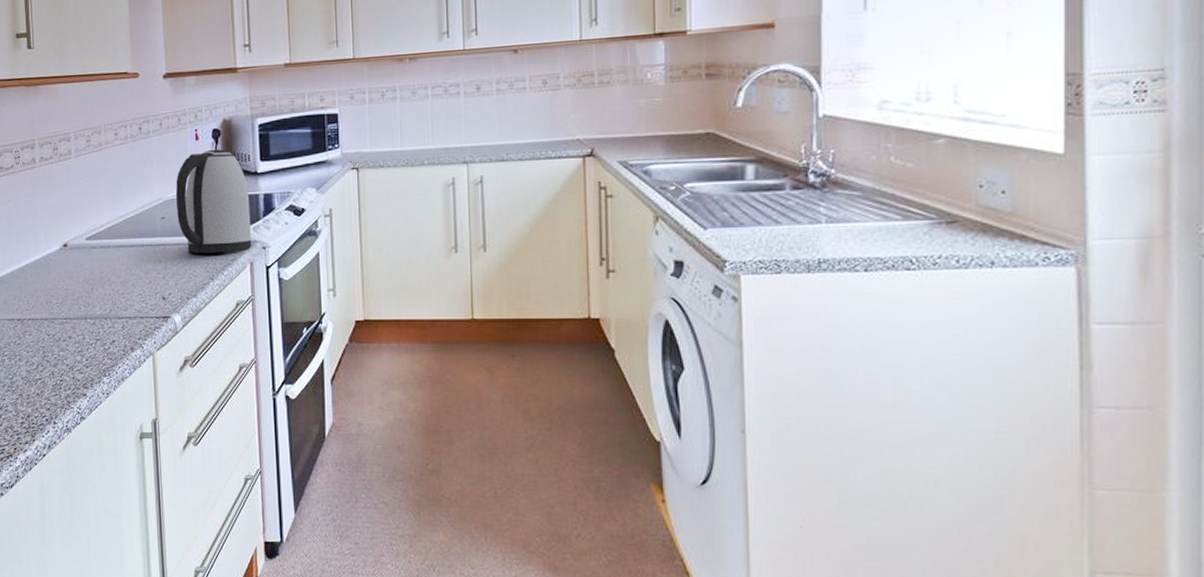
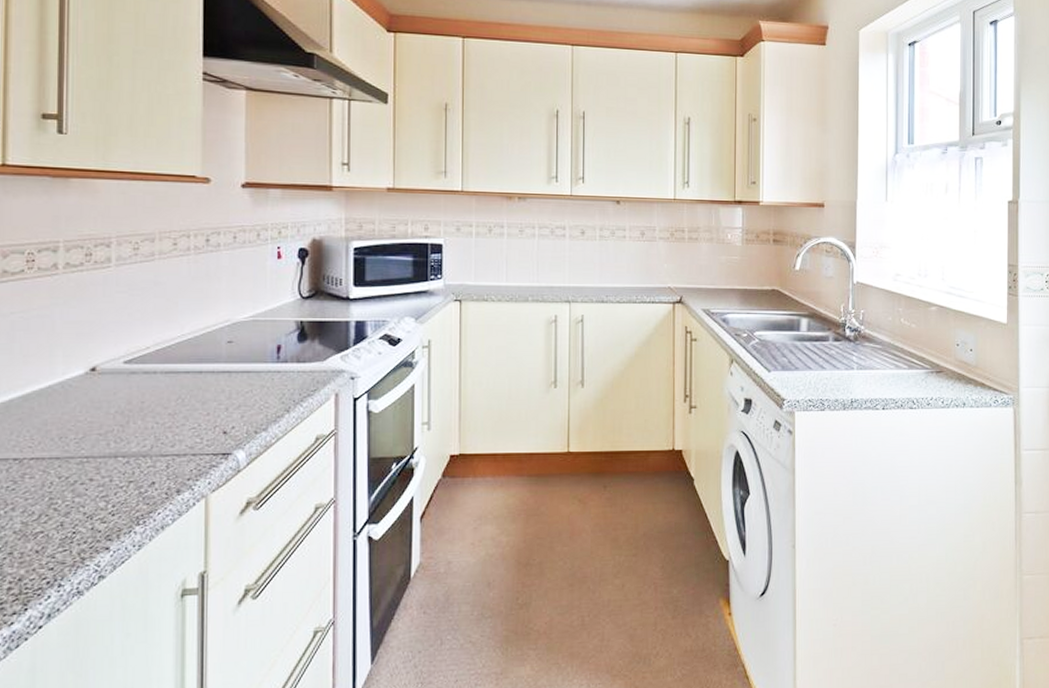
kettle: present [176,149,252,253] -> none [248,270,339,382]

